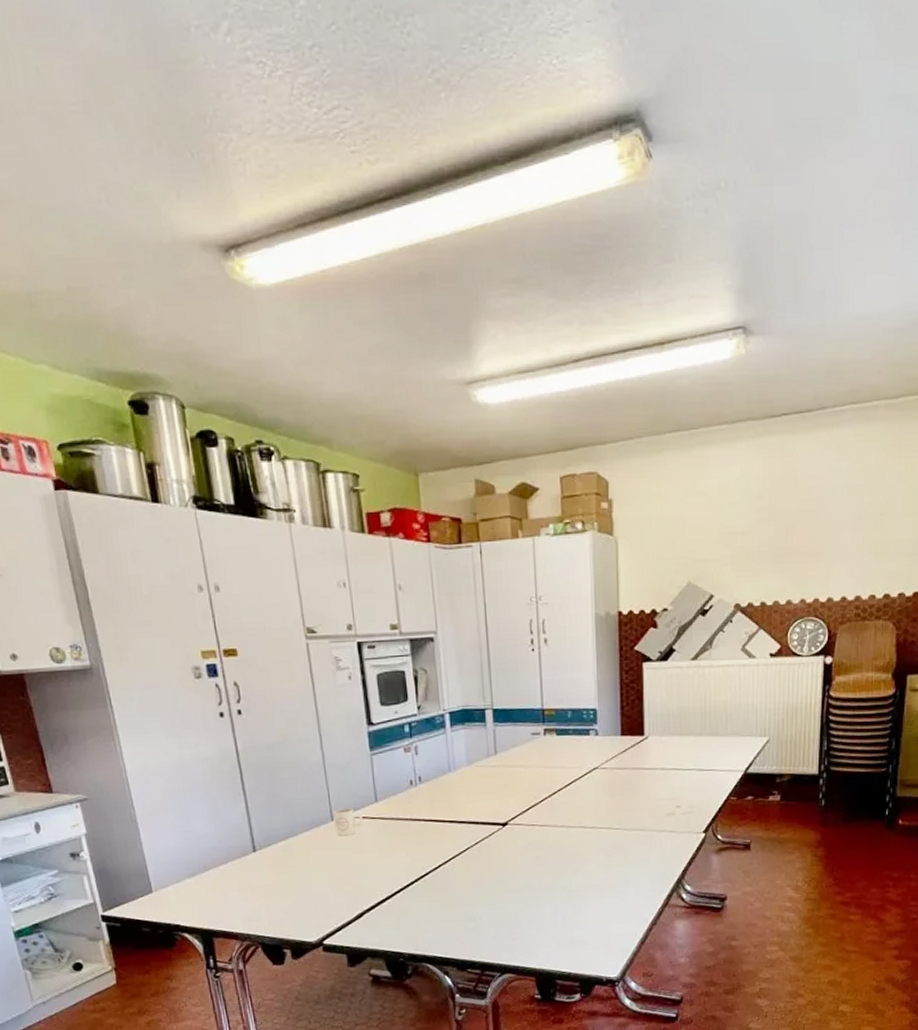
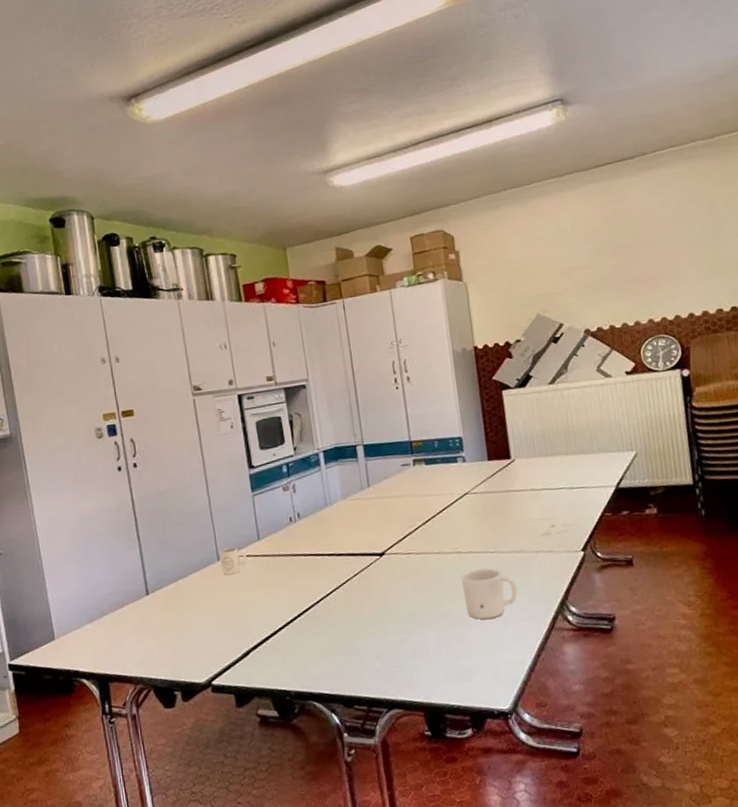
mug: none [582,844,637,893] -> present [460,568,518,619]

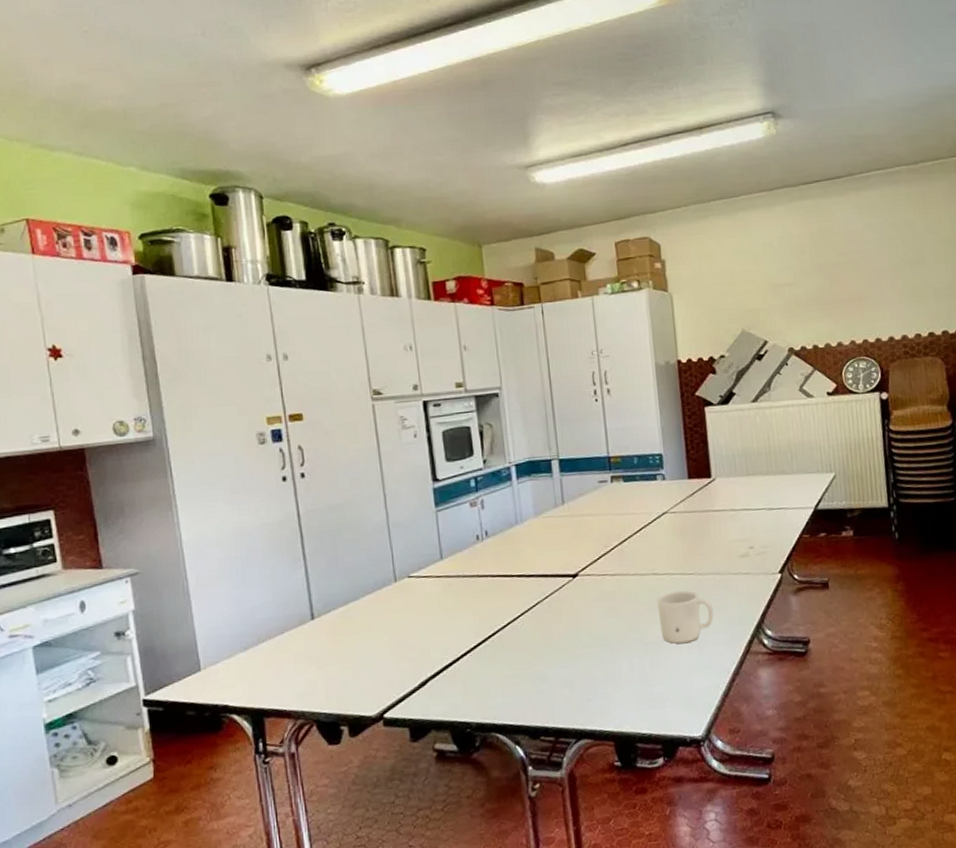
mug: present [219,547,247,576] -> none [396,567,428,598]

